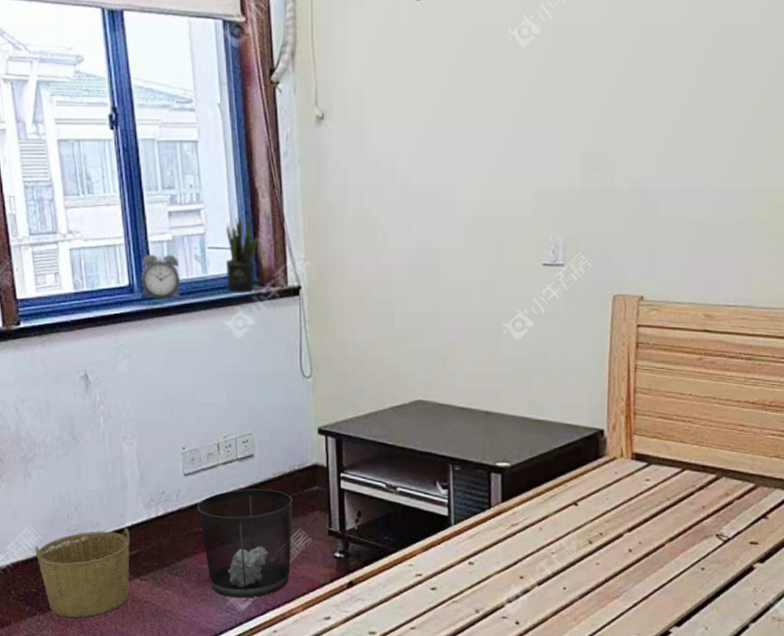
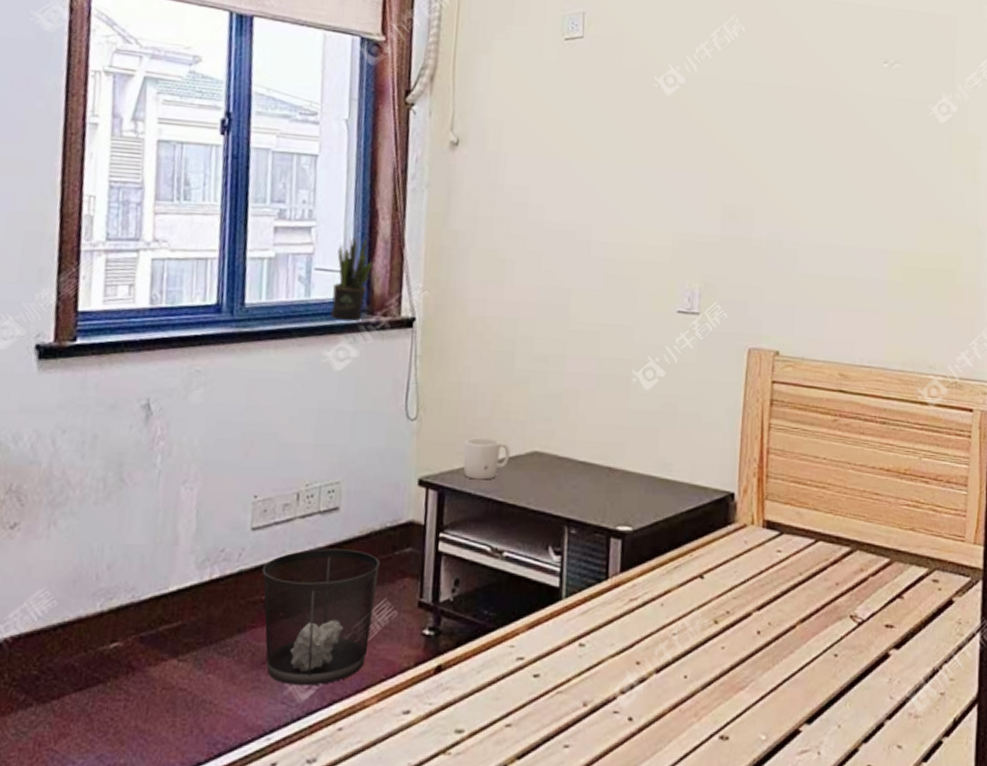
basket: present [35,527,131,618] -> none [45,592,173,711]
alarm clock: present [140,254,182,300] -> none [228,271,279,324]
mug: none [355,390,396,427] -> present [463,437,510,480]

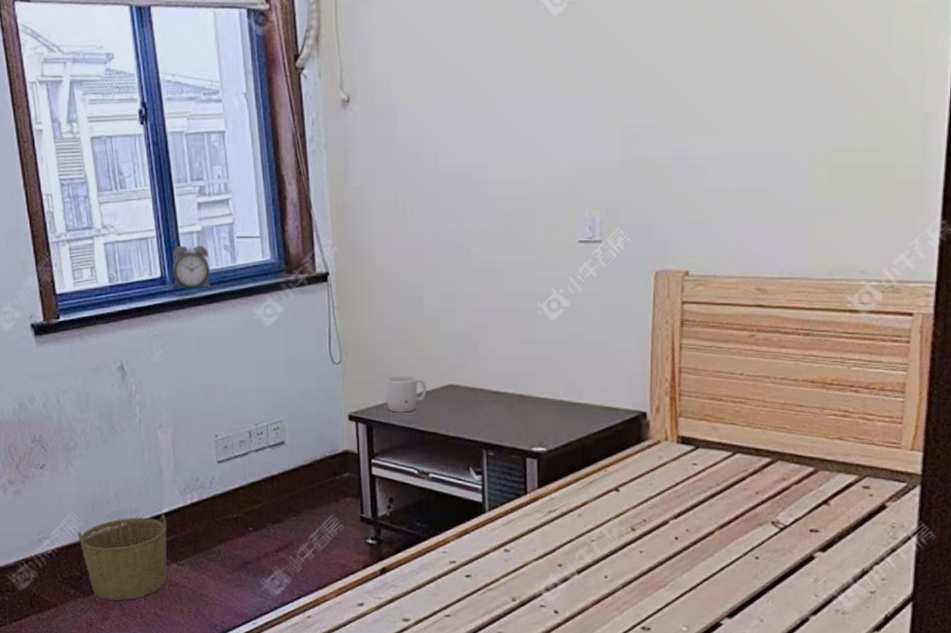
basket: none [45,592,173,711] -> present [78,514,168,601]
alarm clock: none [228,271,279,324] -> present [171,245,212,290]
waste bin: present [262,548,380,686] -> none [230,475,325,584]
potted plant: present [330,237,372,322] -> none [253,204,285,282]

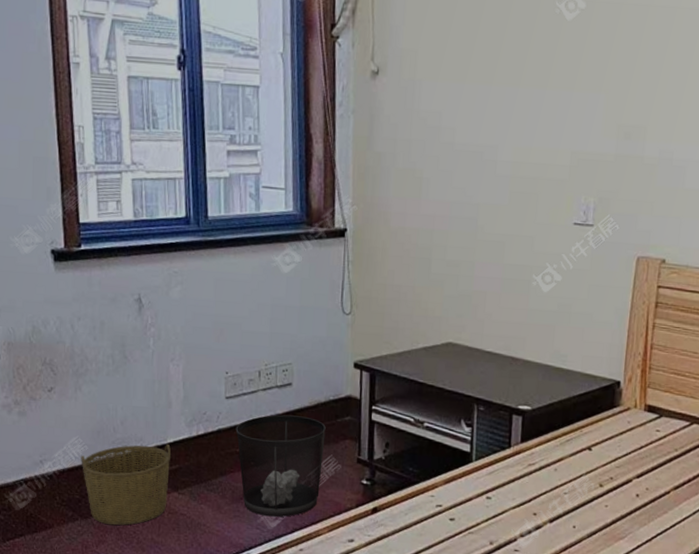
alarm clock: present [171,245,212,290] -> none [196,189,234,234]
waste bin: none [230,475,325,584] -> present [235,414,326,517]
mug: present [385,375,427,413] -> none [390,329,429,365]

